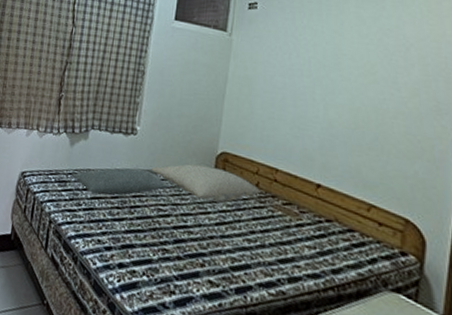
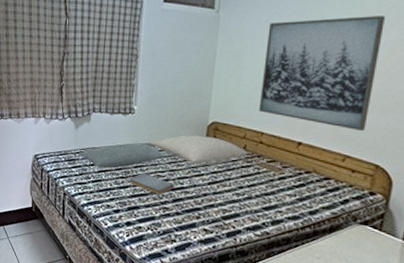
book: none [125,204,177,233] -> present [129,172,174,195]
wall art: none [273,51,405,179] -> present [259,16,386,132]

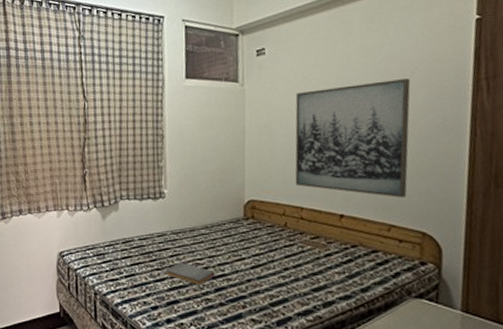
pillow: present [78,143,167,168] -> none [108,229,204,260]
pillow: present [150,135,248,165] -> none [184,216,289,248]

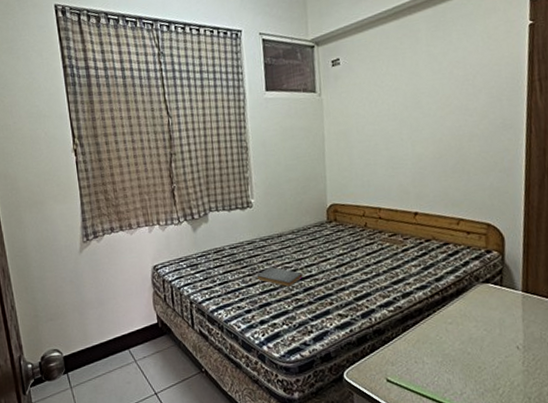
wall art: present [295,78,411,199] -> none [370,82,473,194]

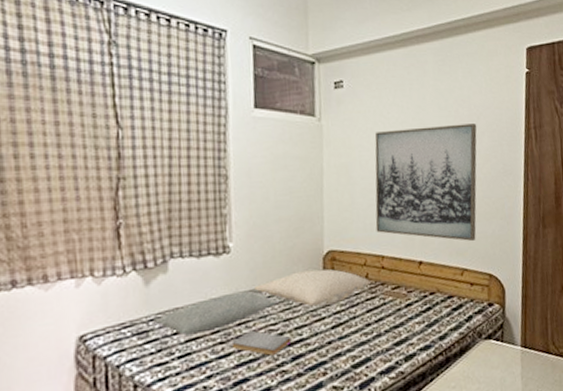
pillow: none [200,236,292,269] -> present [153,290,279,336]
pillow: none [272,219,369,250] -> present [254,269,371,307]
wall art: none [370,82,473,194] -> present [375,124,477,242]

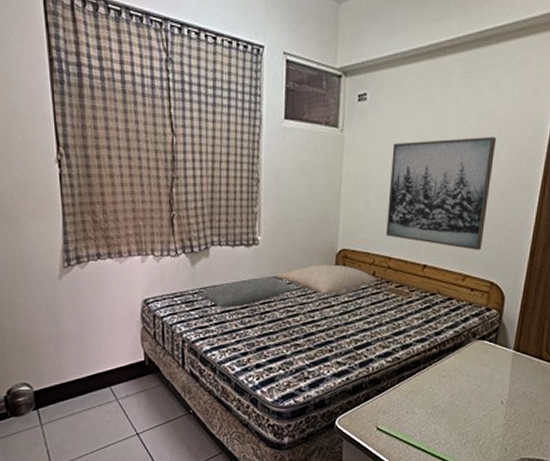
book: present [231,330,292,356] -> none [256,309,305,331]

